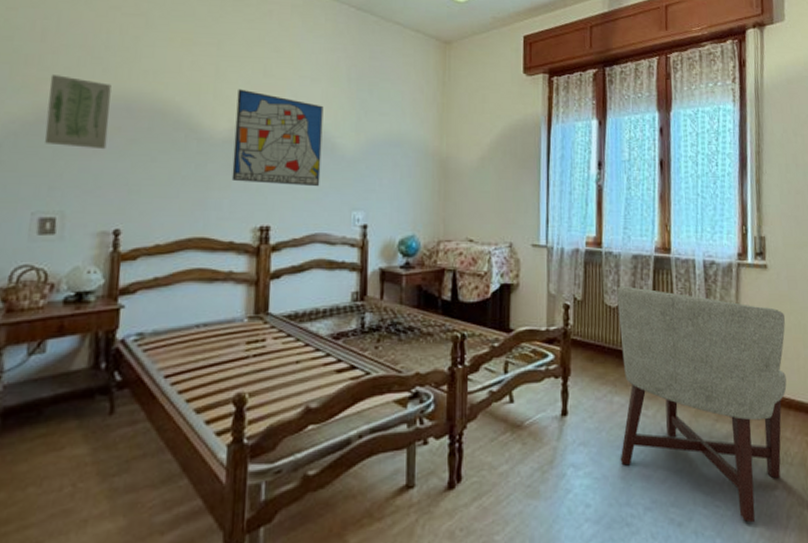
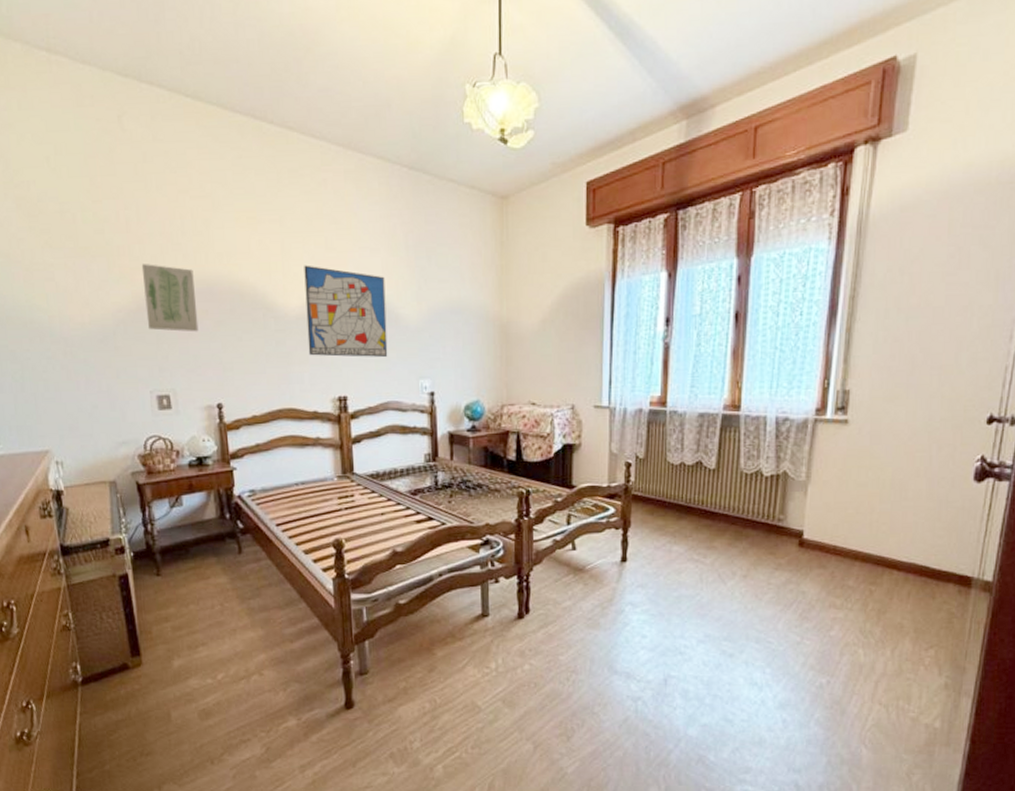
chair: present [617,285,787,523] -> none [676,443,862,657]

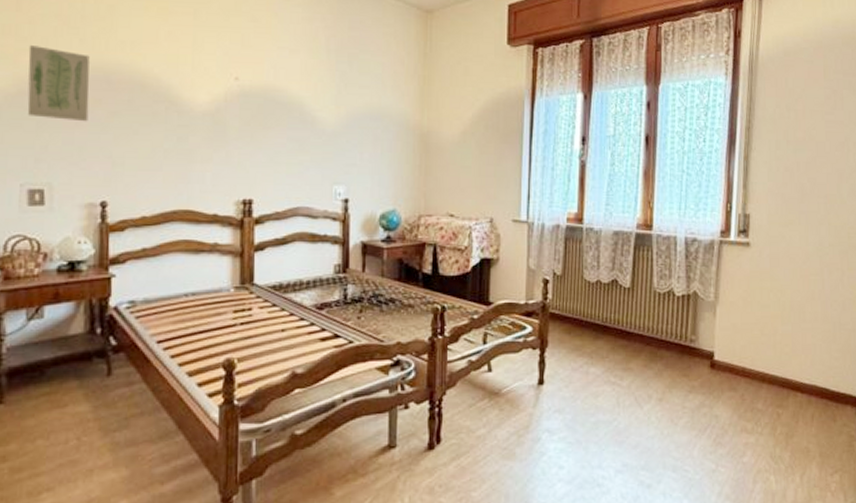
wall art: present [304,265,388,358] -> none [213,60,303,161]

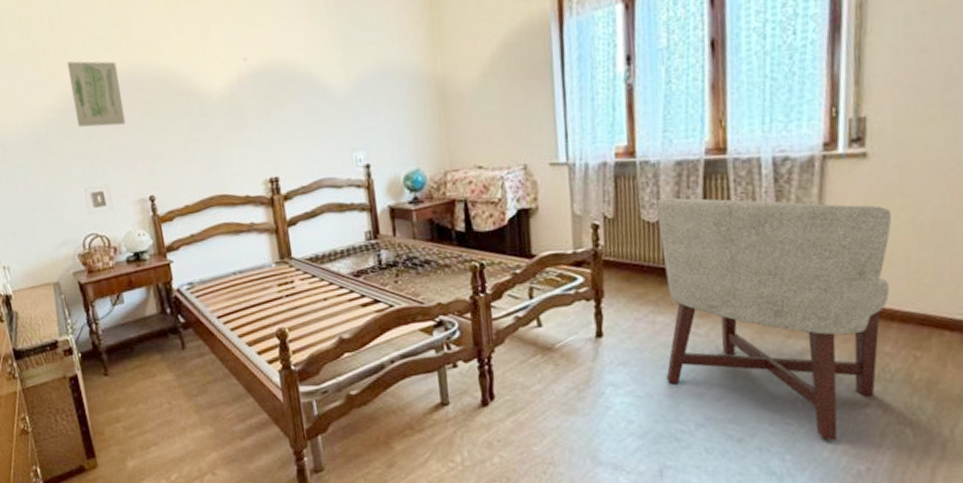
chair: none [593,261,764,486] -> present [656,197,891,441]

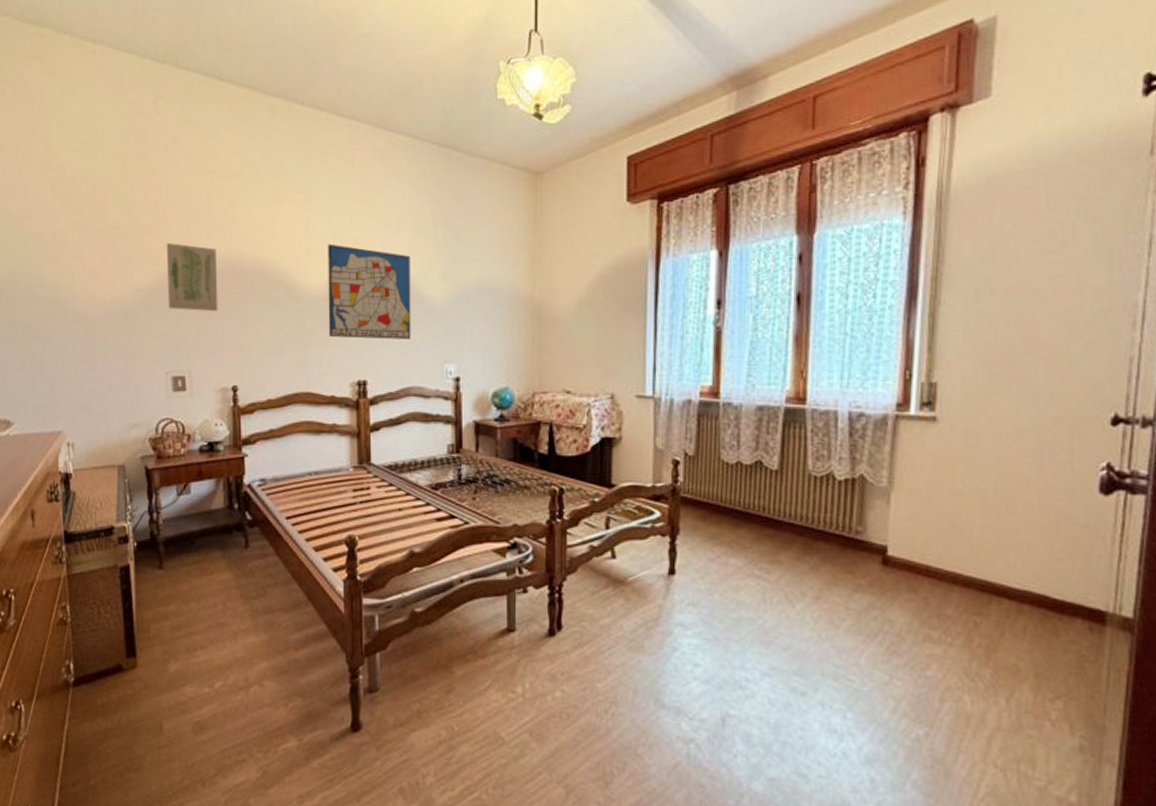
wall art: none [224,43,318,138] -> present [328,243,411,340]
chair: present [656,197,891,441] -> none [734,440,957,702]

